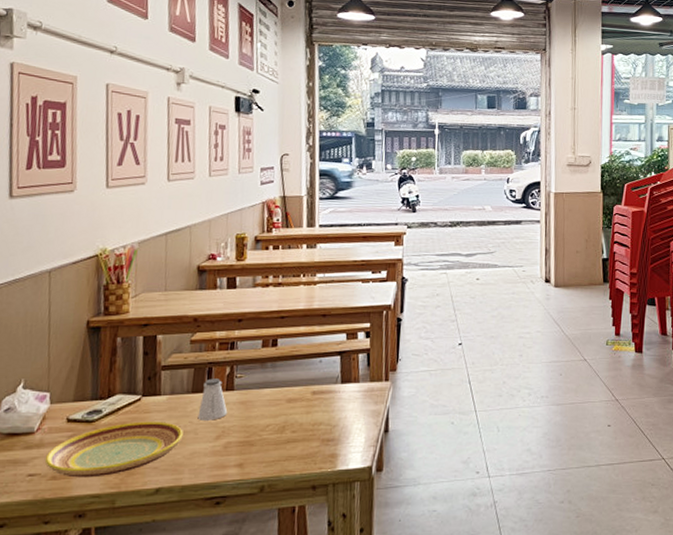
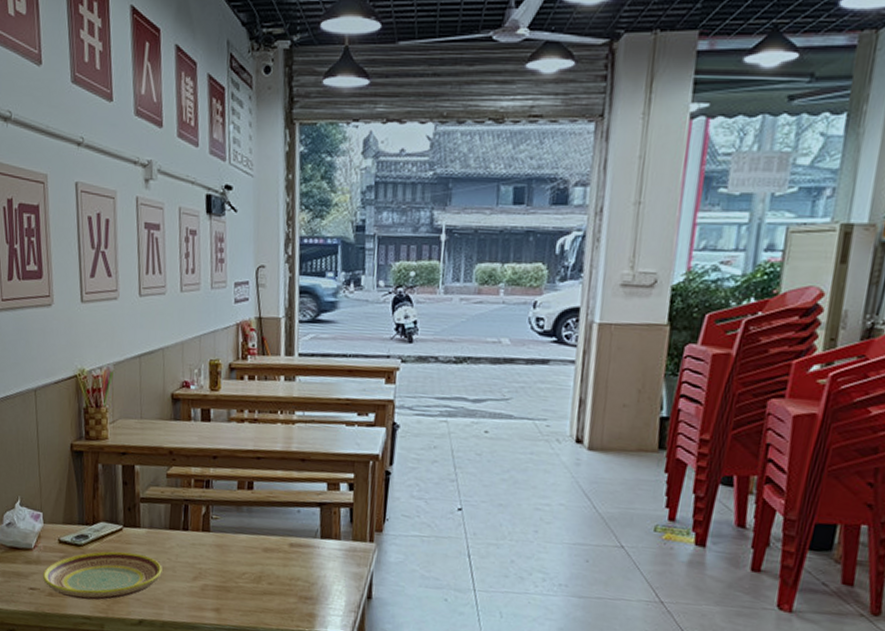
saltshaker: present [197,378,228,421] -> none [175,516,204,561]

